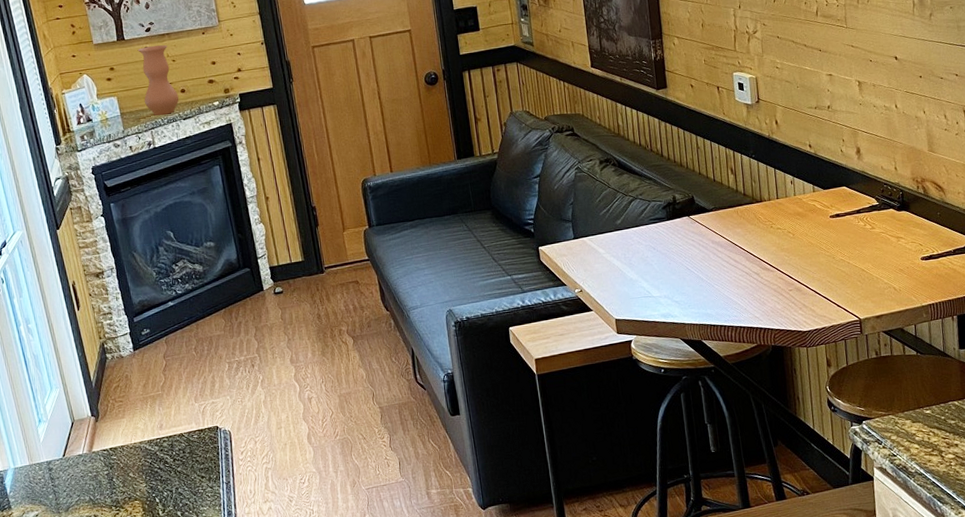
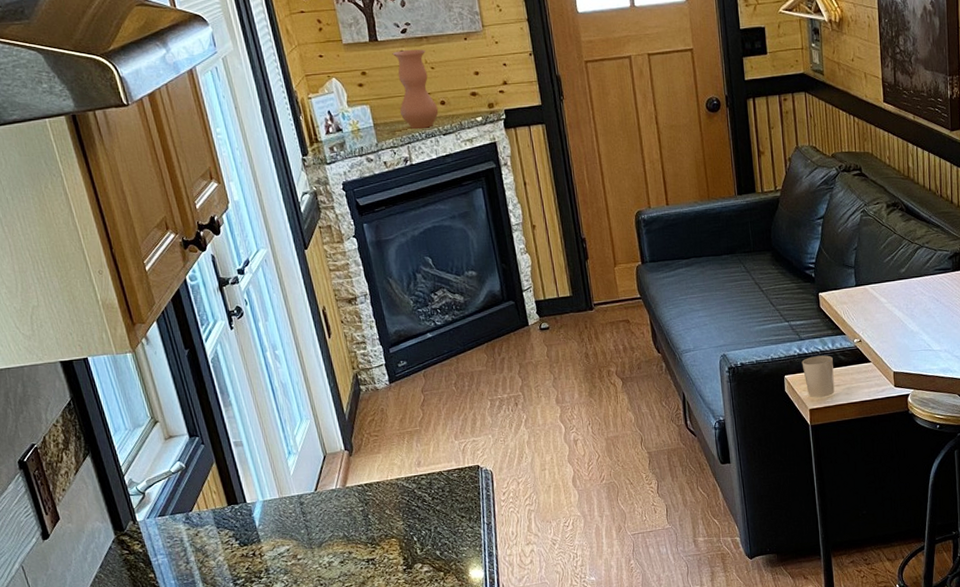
cup: none [525,306,559,348] -> present [801,355,835,398]

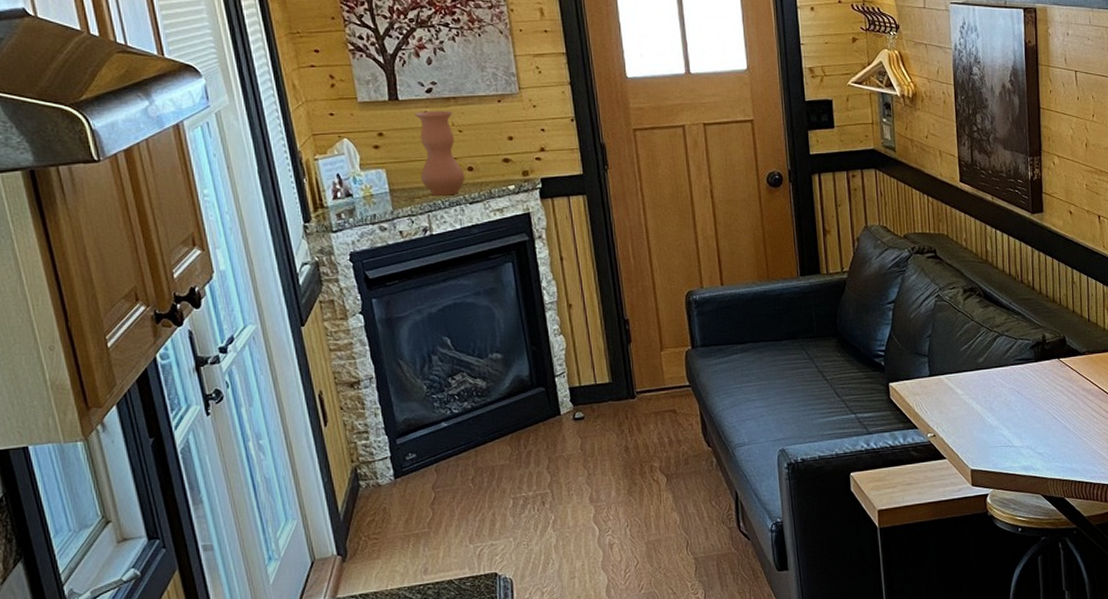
cup: present [801,355,835,398] -> none [869,451,906,498]

